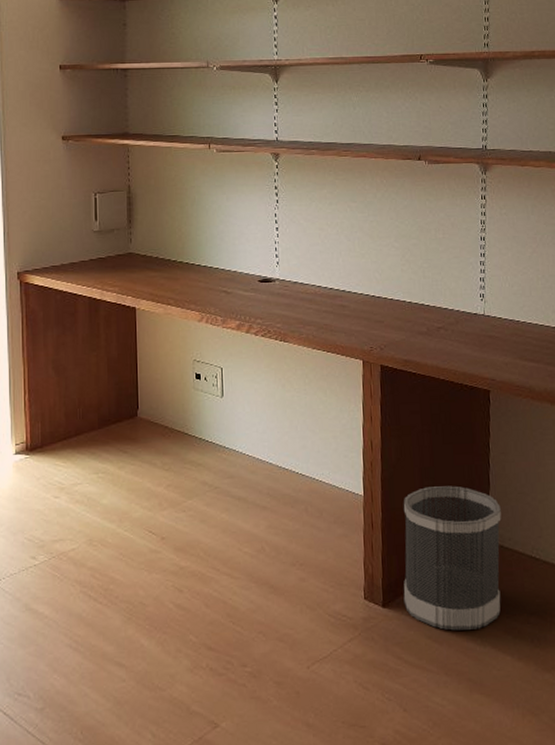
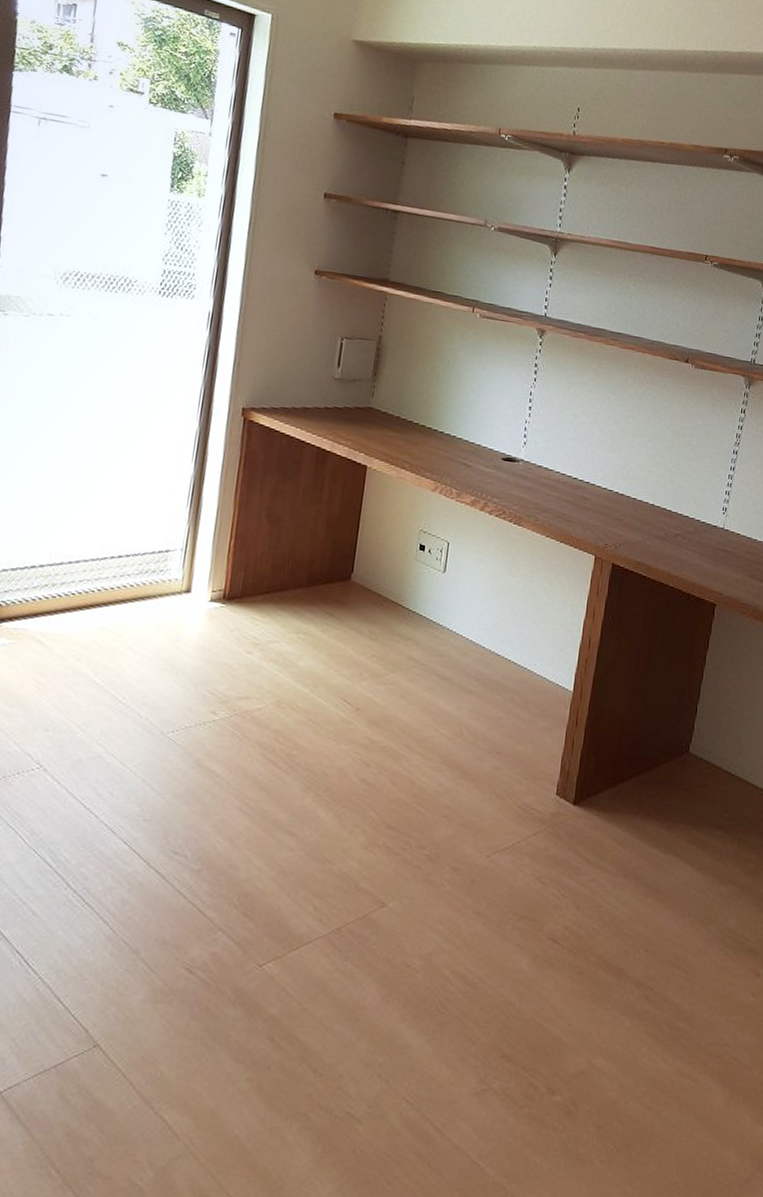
wastebasket: present [403,486,501,631] -> none [595,691,706,836]

